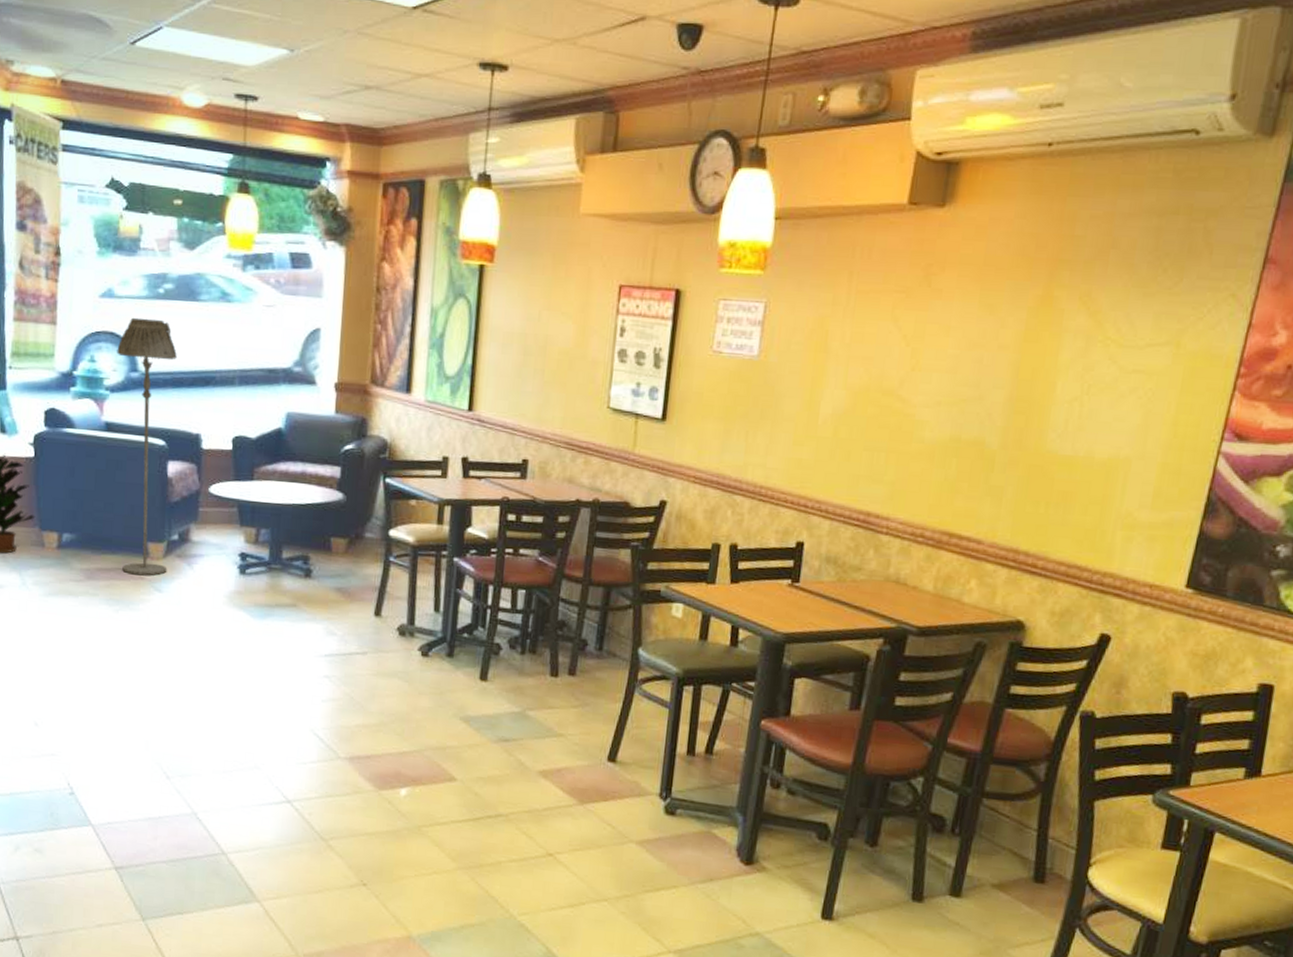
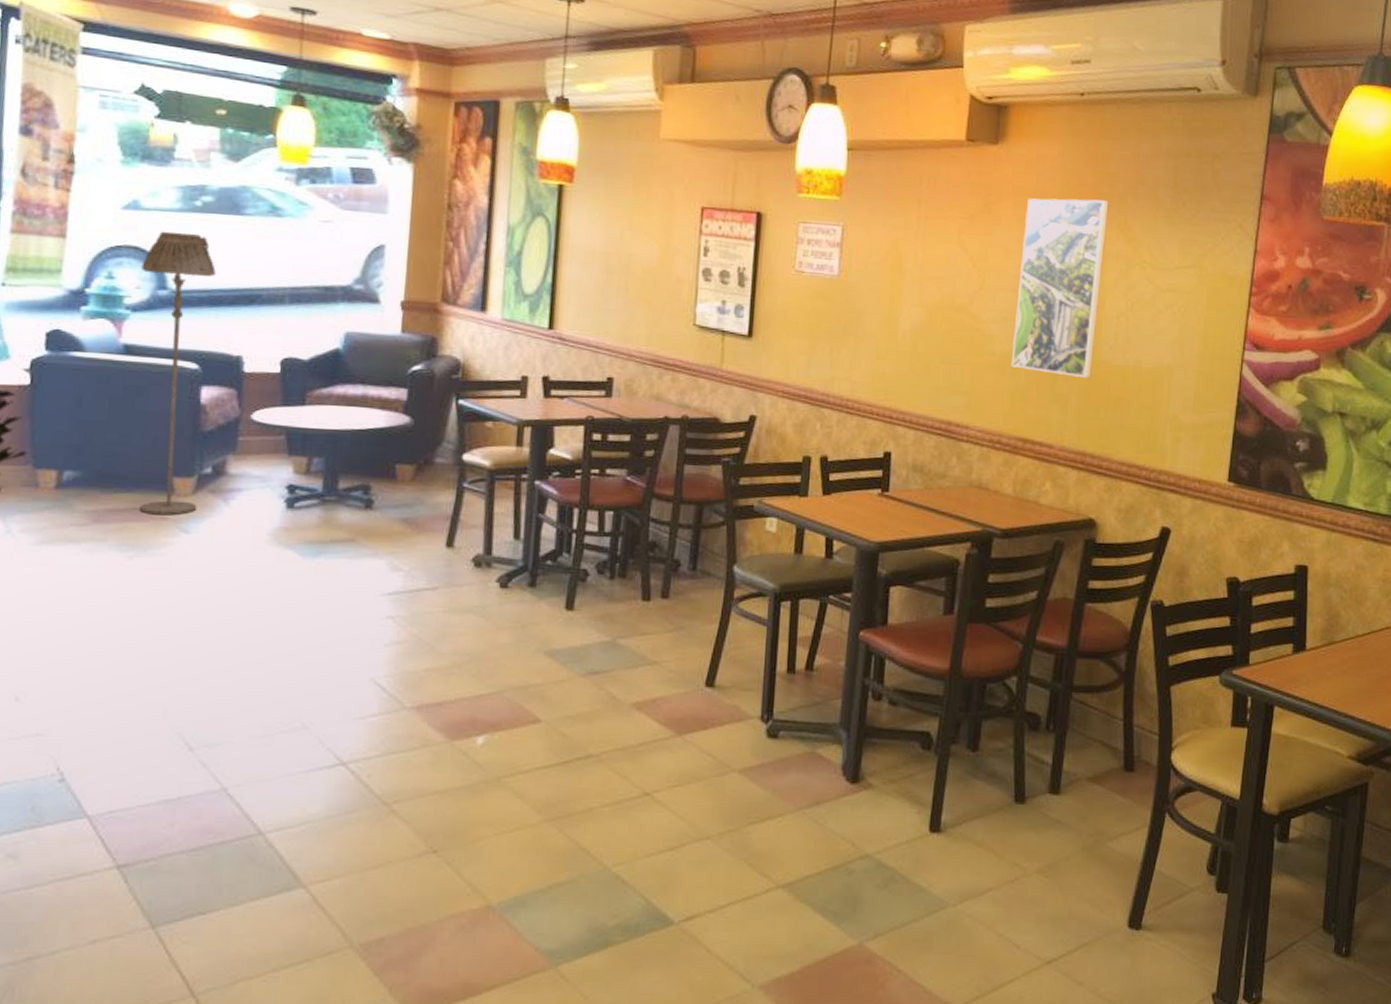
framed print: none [941,267,1072,469] -> present [1011,198,1109,378]

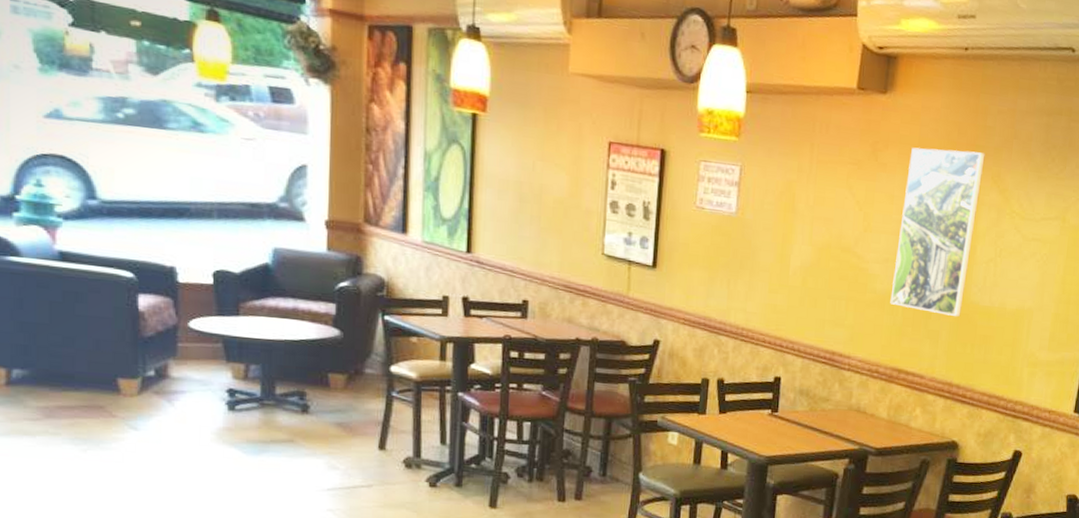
floor lamp: present [139,231,216,516] -> none [69,141,144,413]

